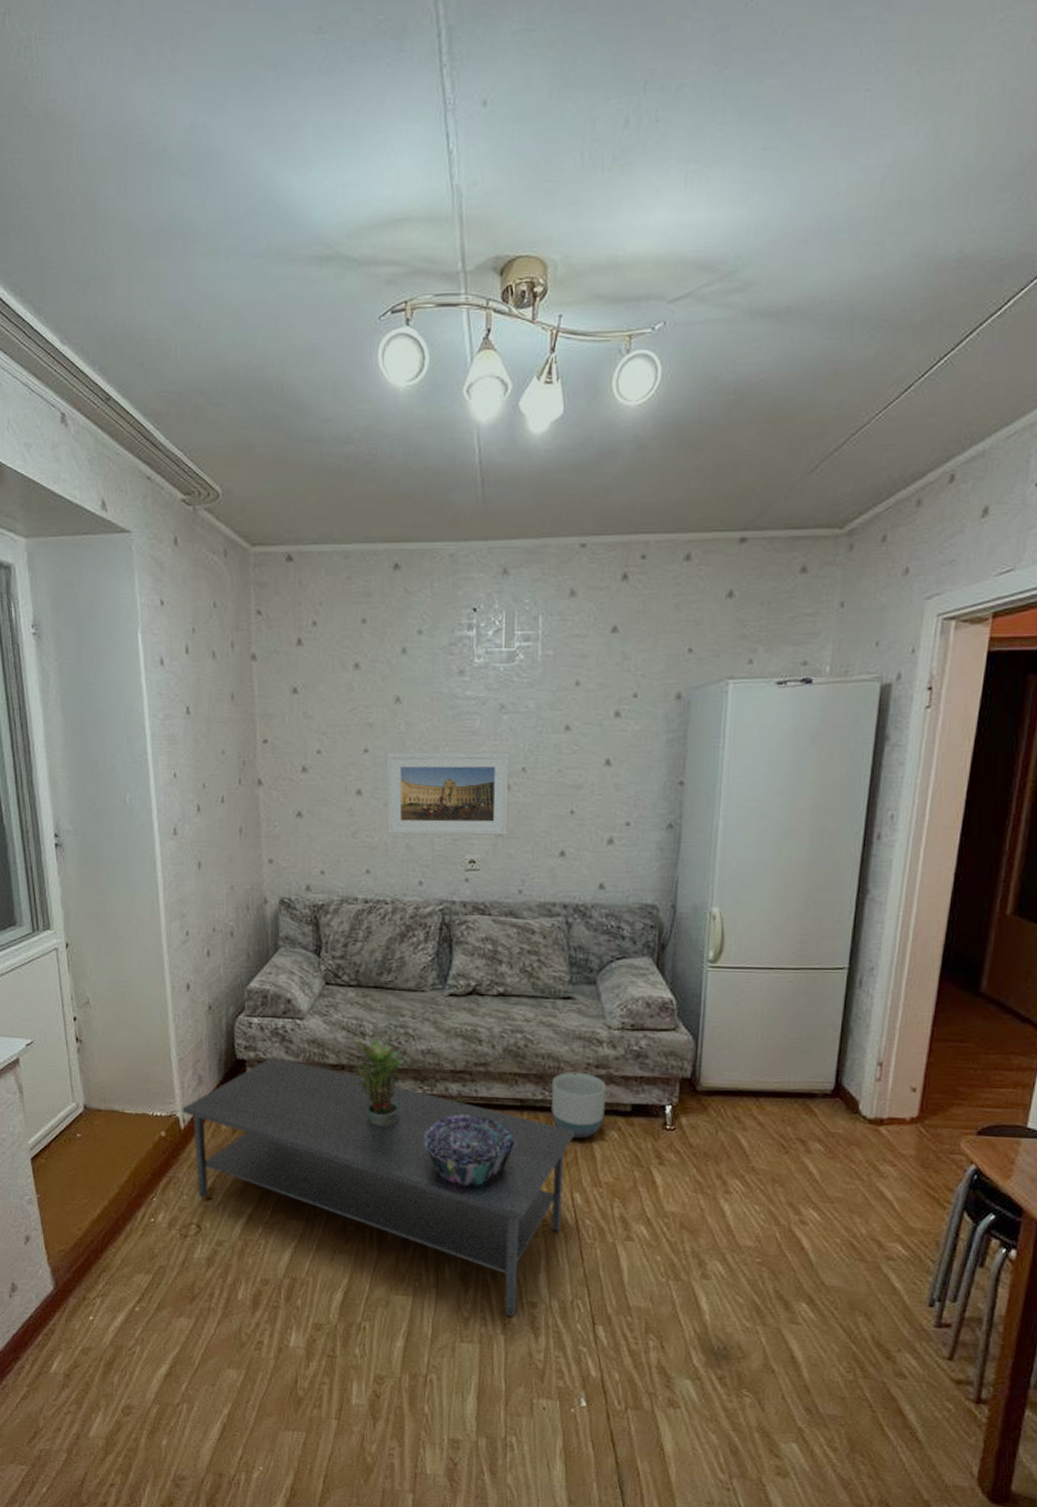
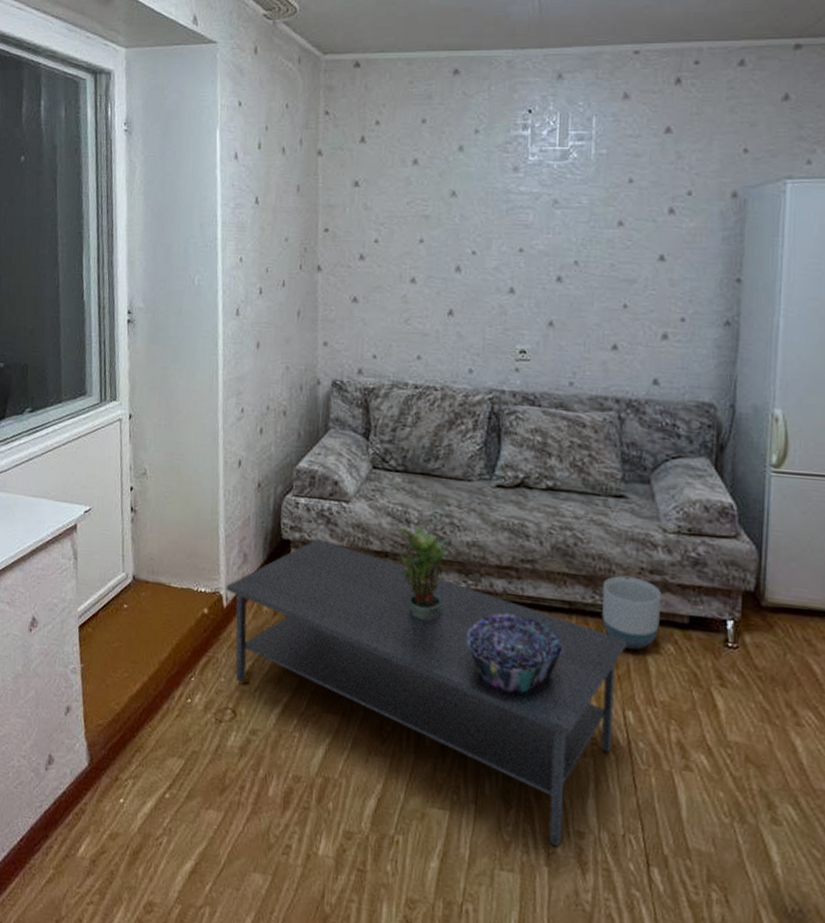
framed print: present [386,752,510,835] -> none [439,243,562,327]

